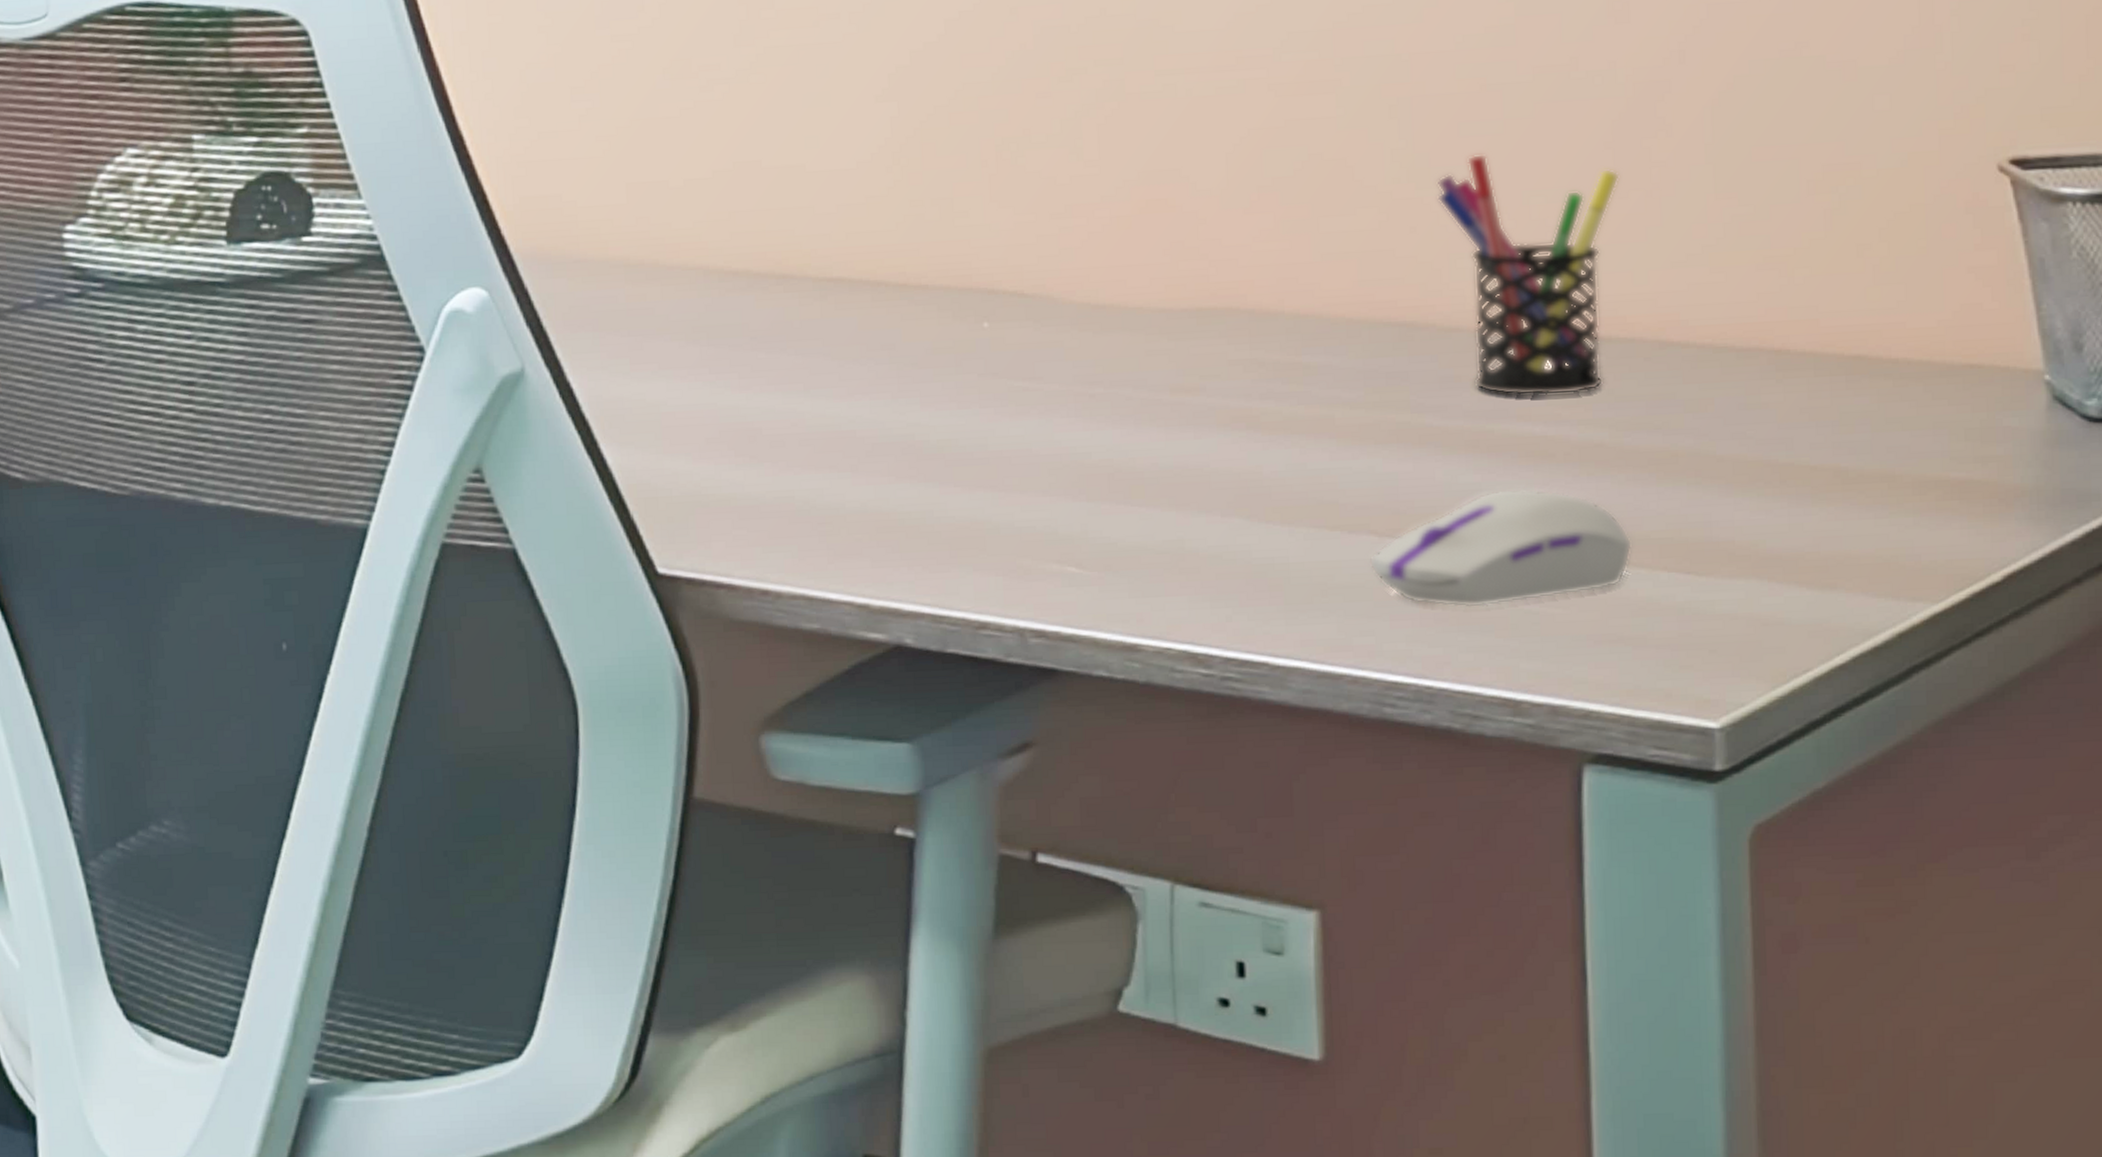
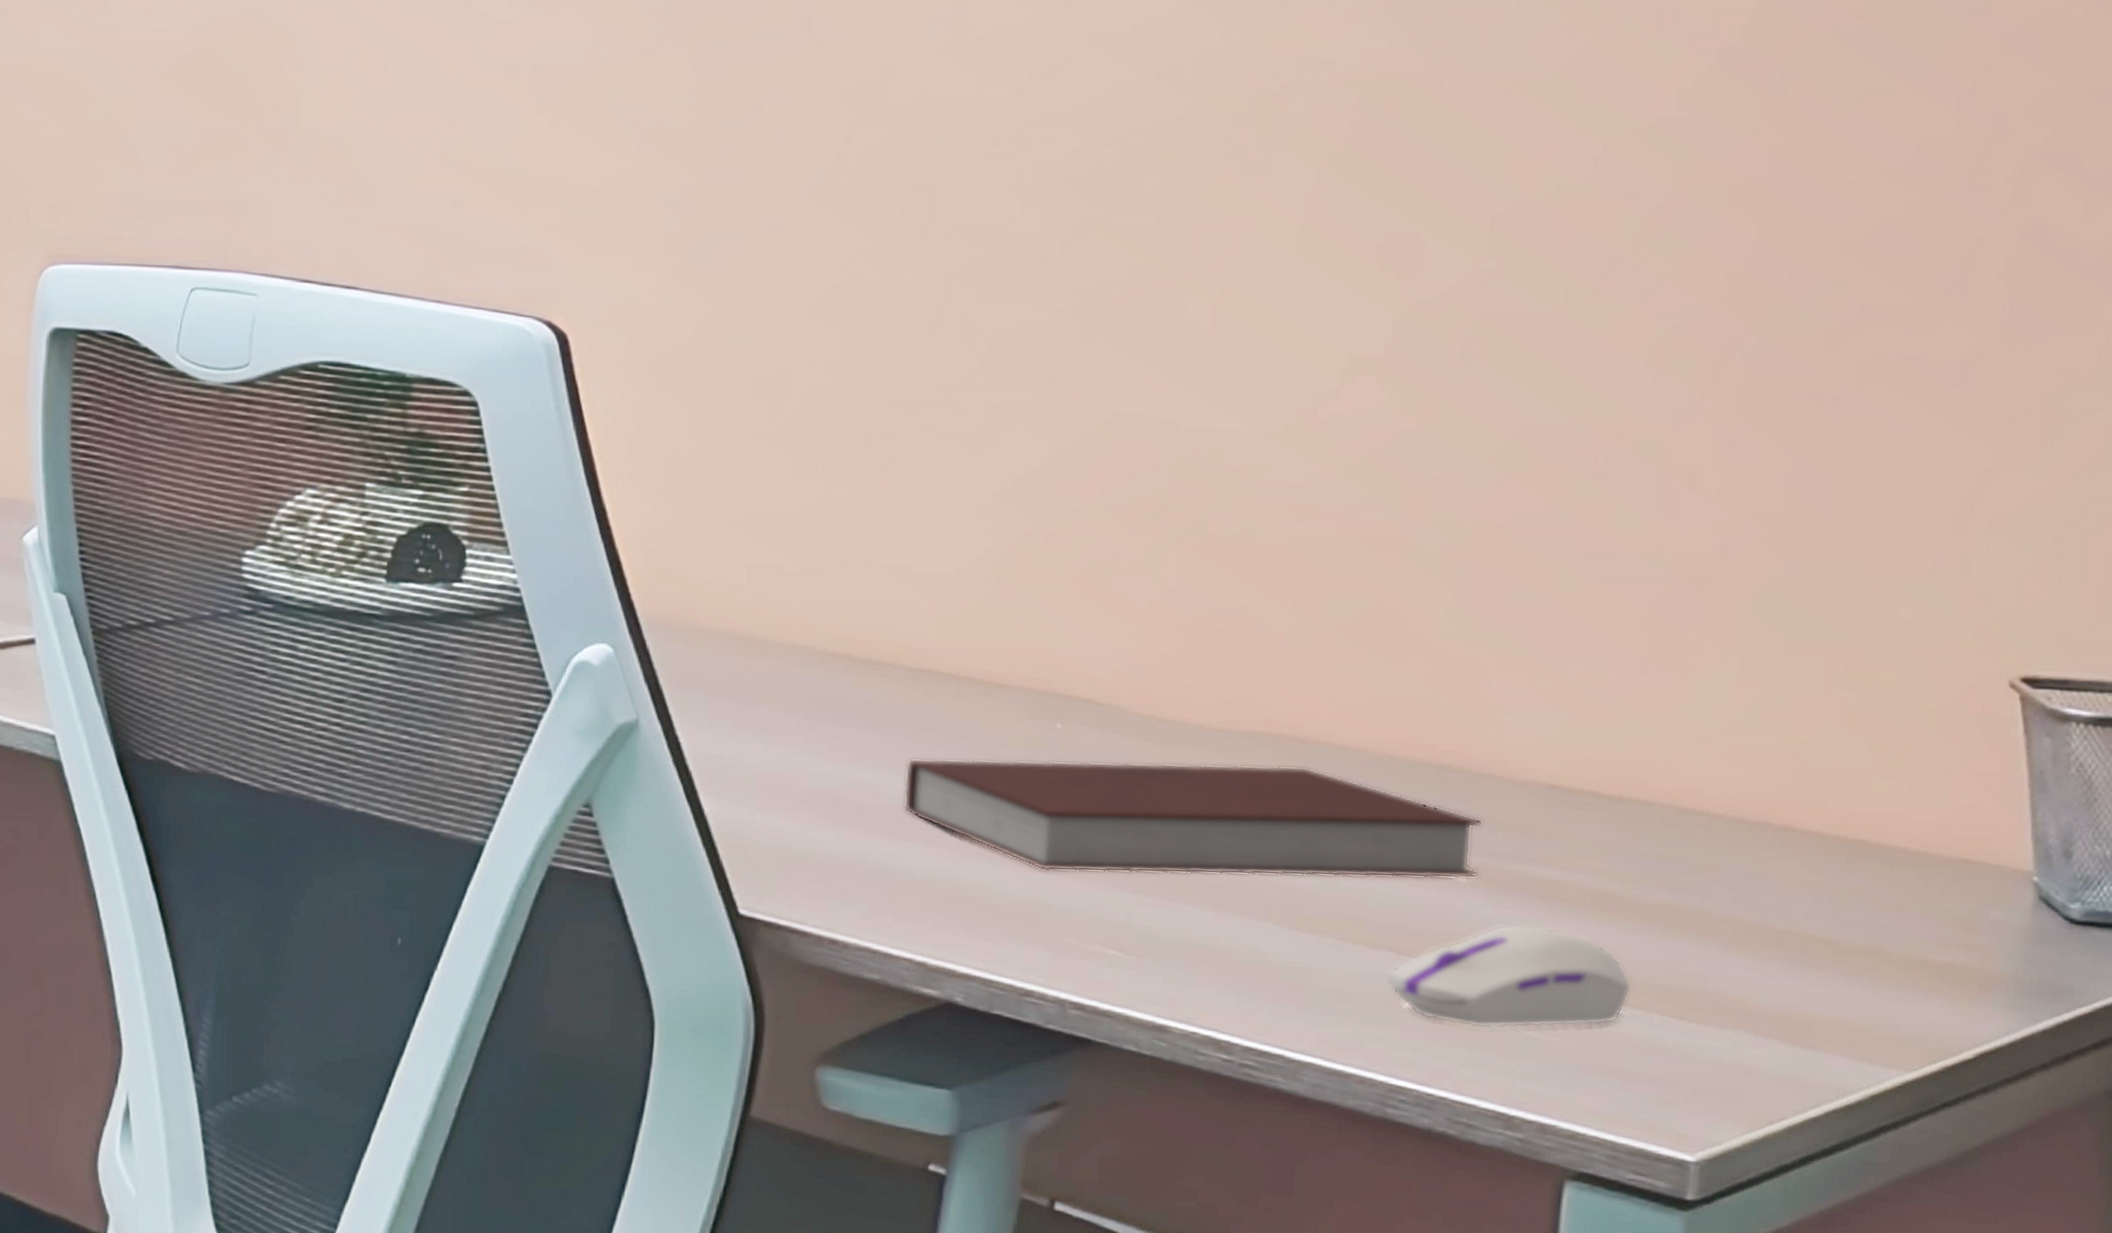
notebook: none [823,341,1456,488] -> present [903,758,1483,879]
pen holder: present [1437,153,1620,396] -> none [1484,620,1655,846]

